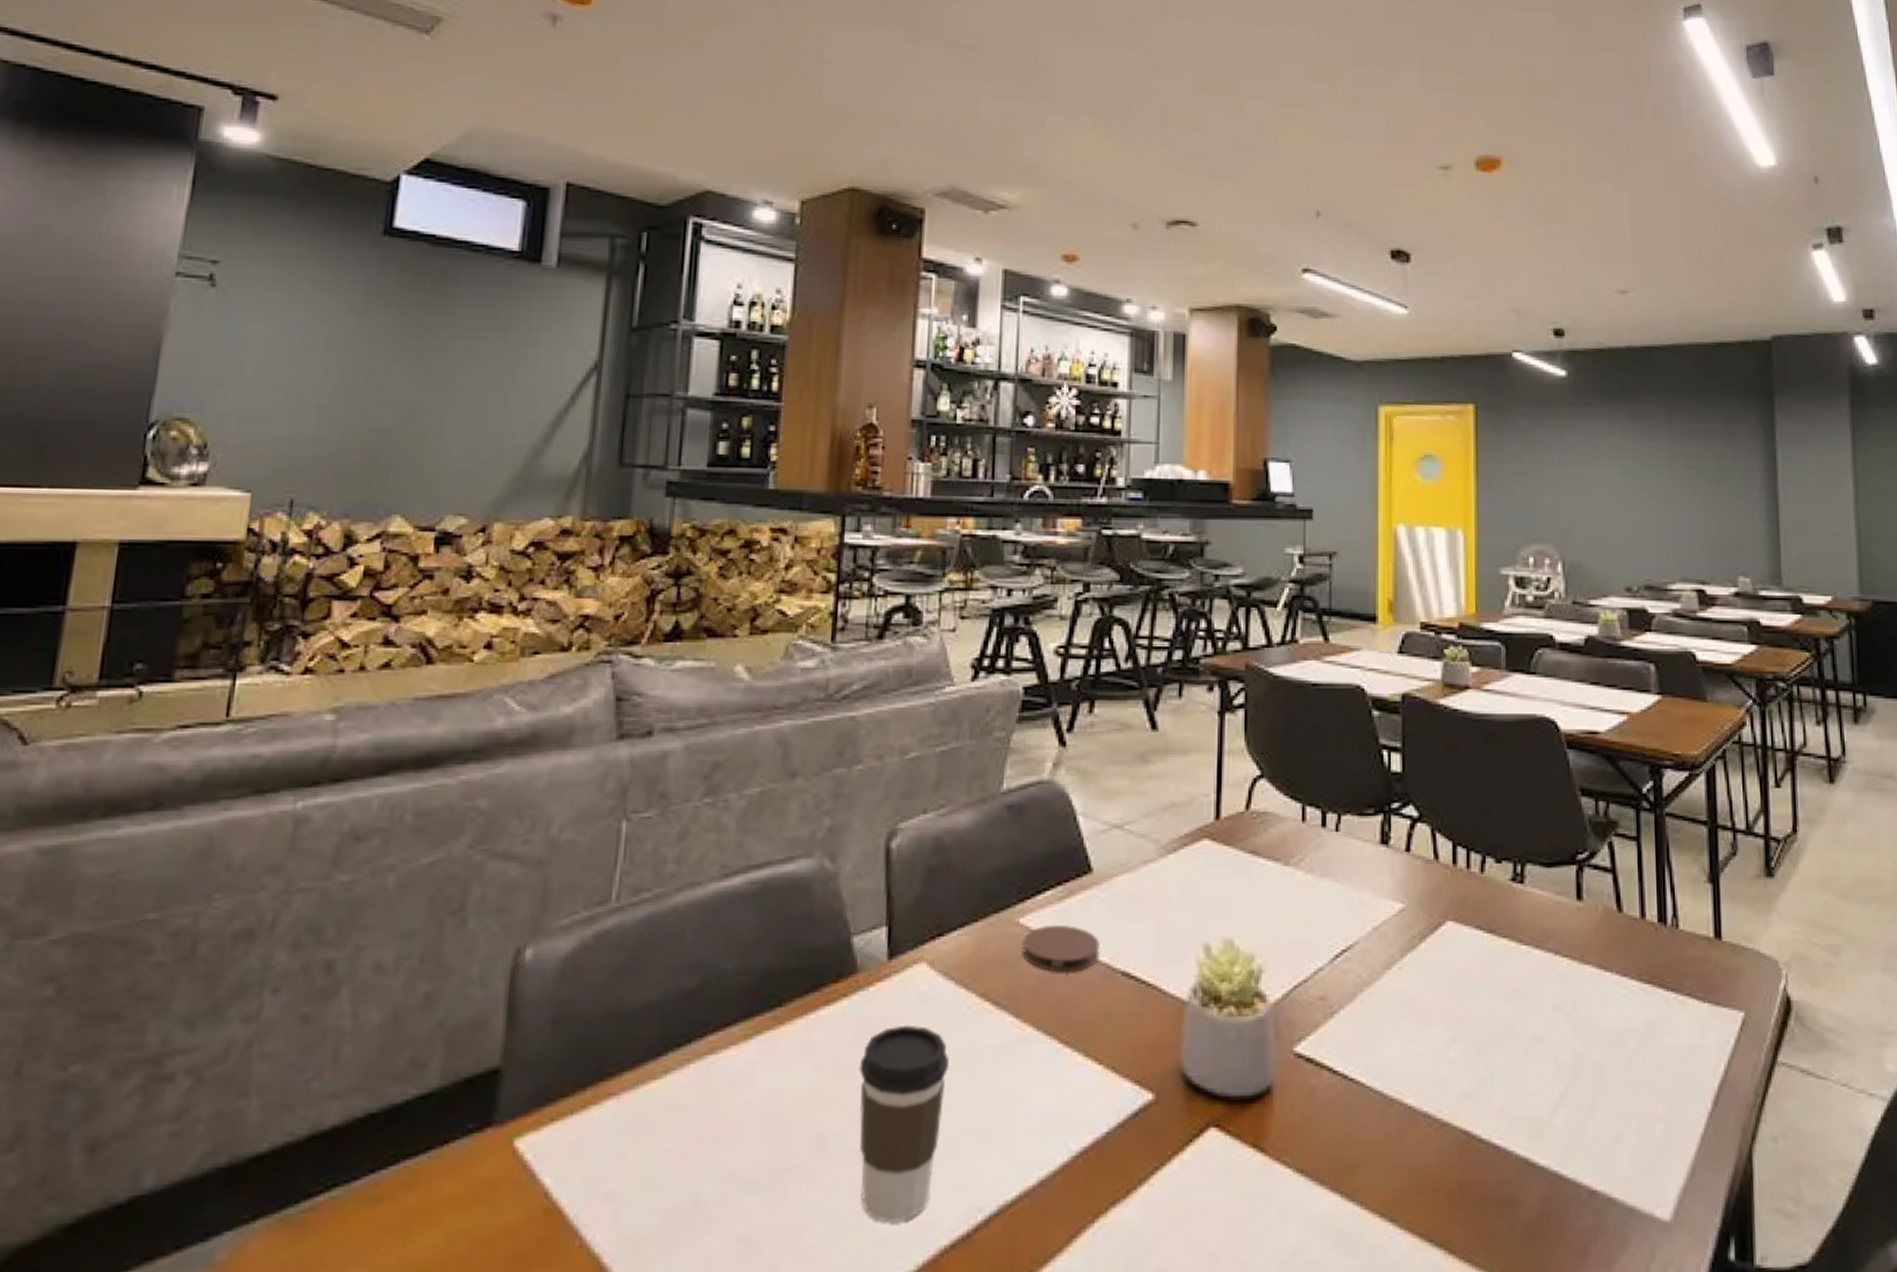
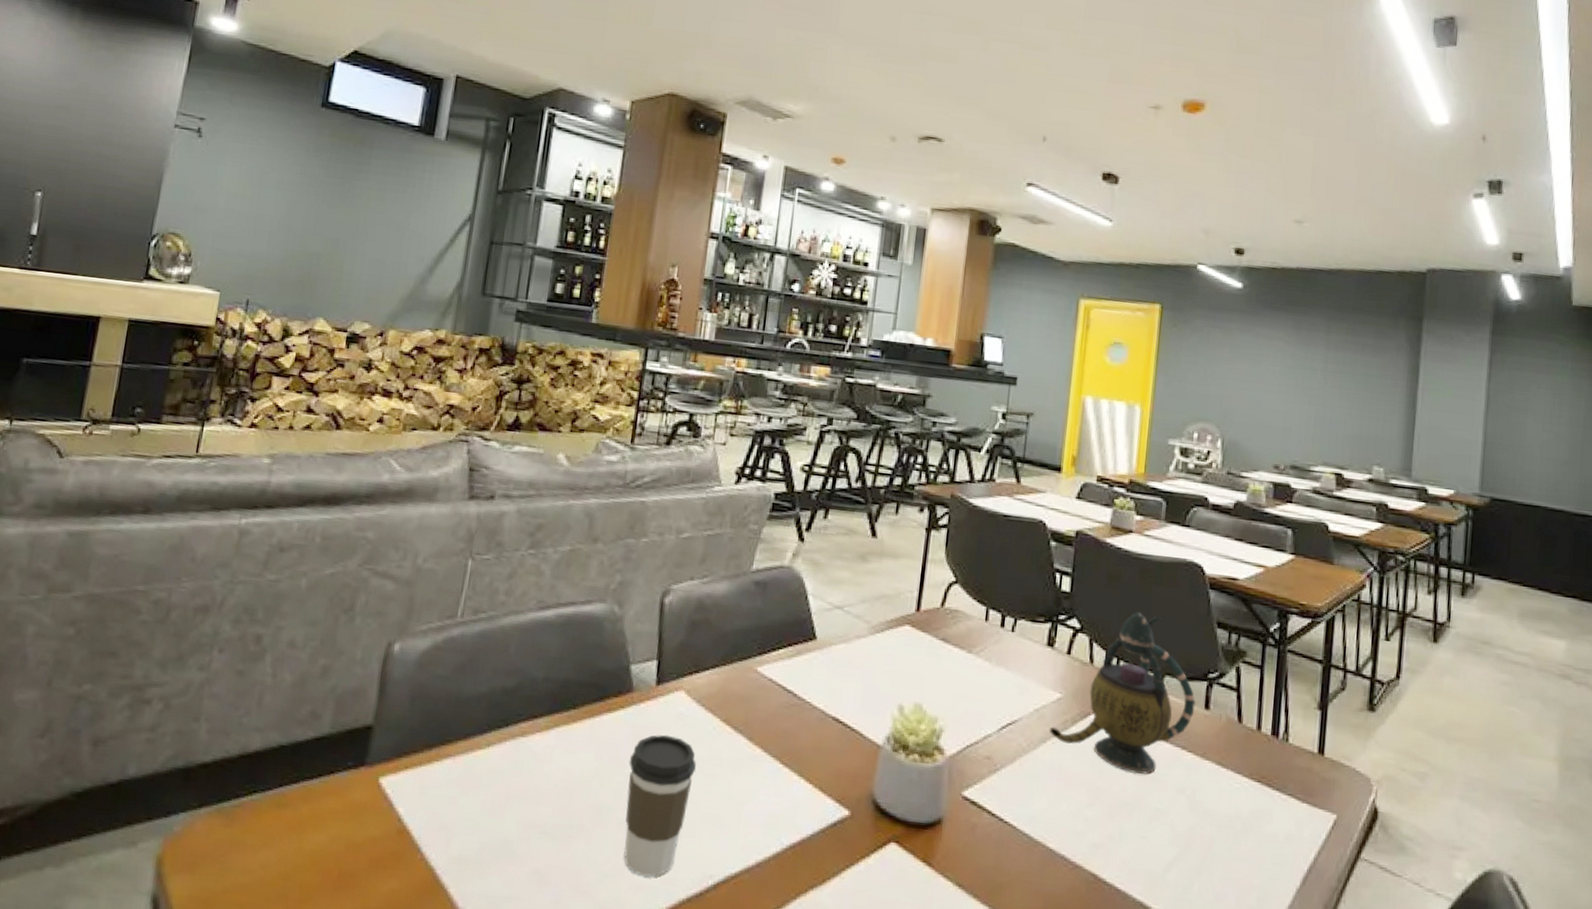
coaster: present [1022,925,1100,973] -> none [757,675,818,713]
teapot: none [1393,786,1565,993] -> present [1049,611,1195,775]

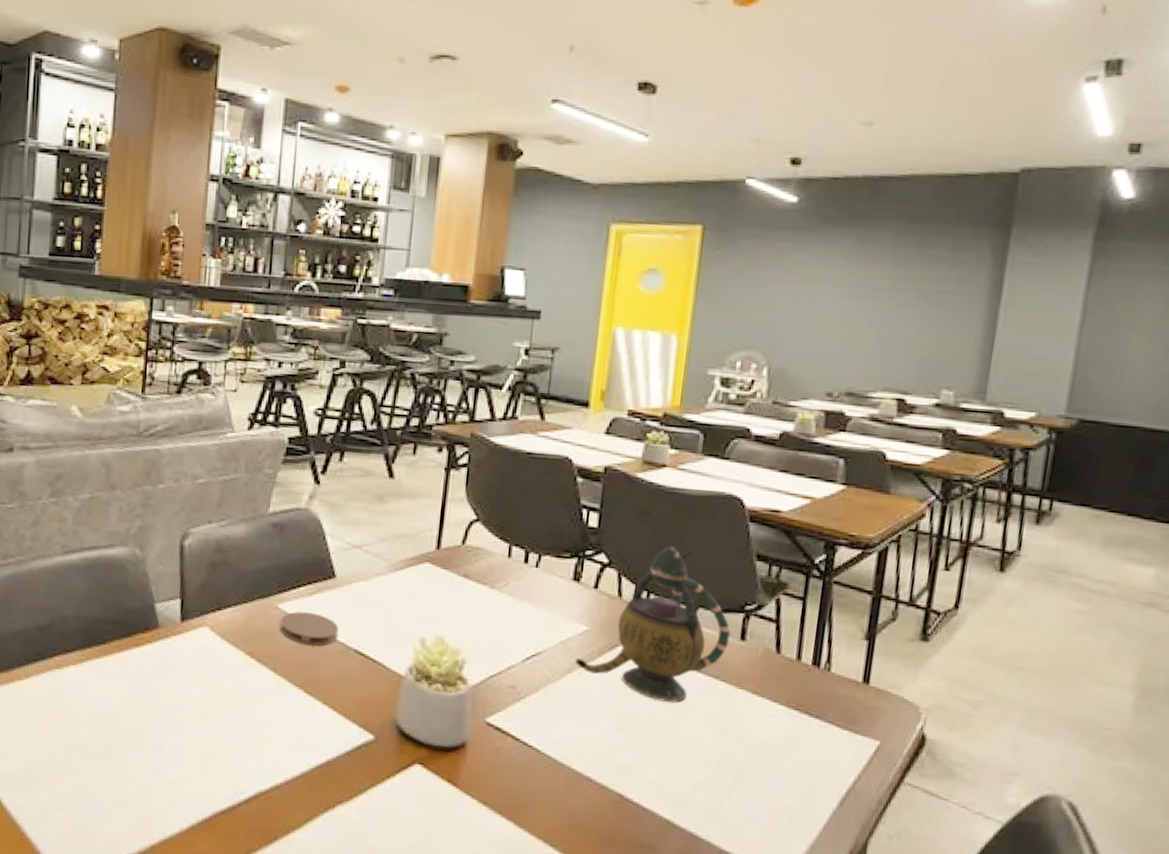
coffee cup: present [623,734,696,877] -> none [159,666,223,792]
coaster: none [757,675,818,713] -> present [279,611,339,647]

